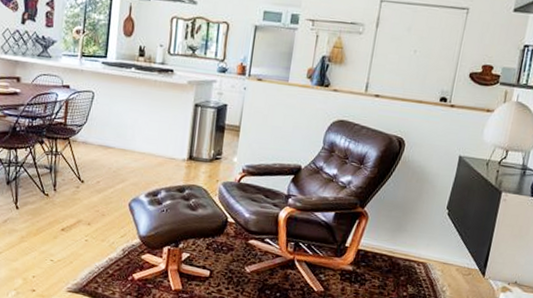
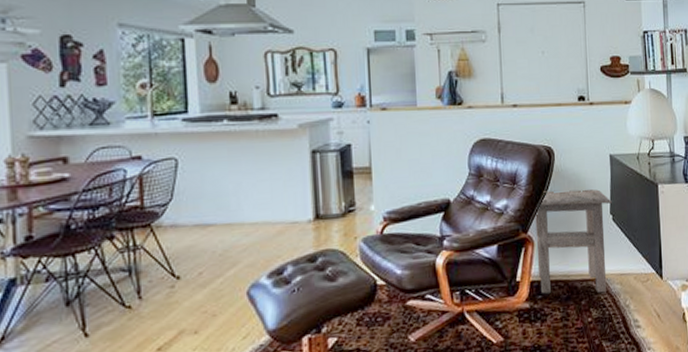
side table: none [365,176,452,275] -> present [535,189,613,294]

